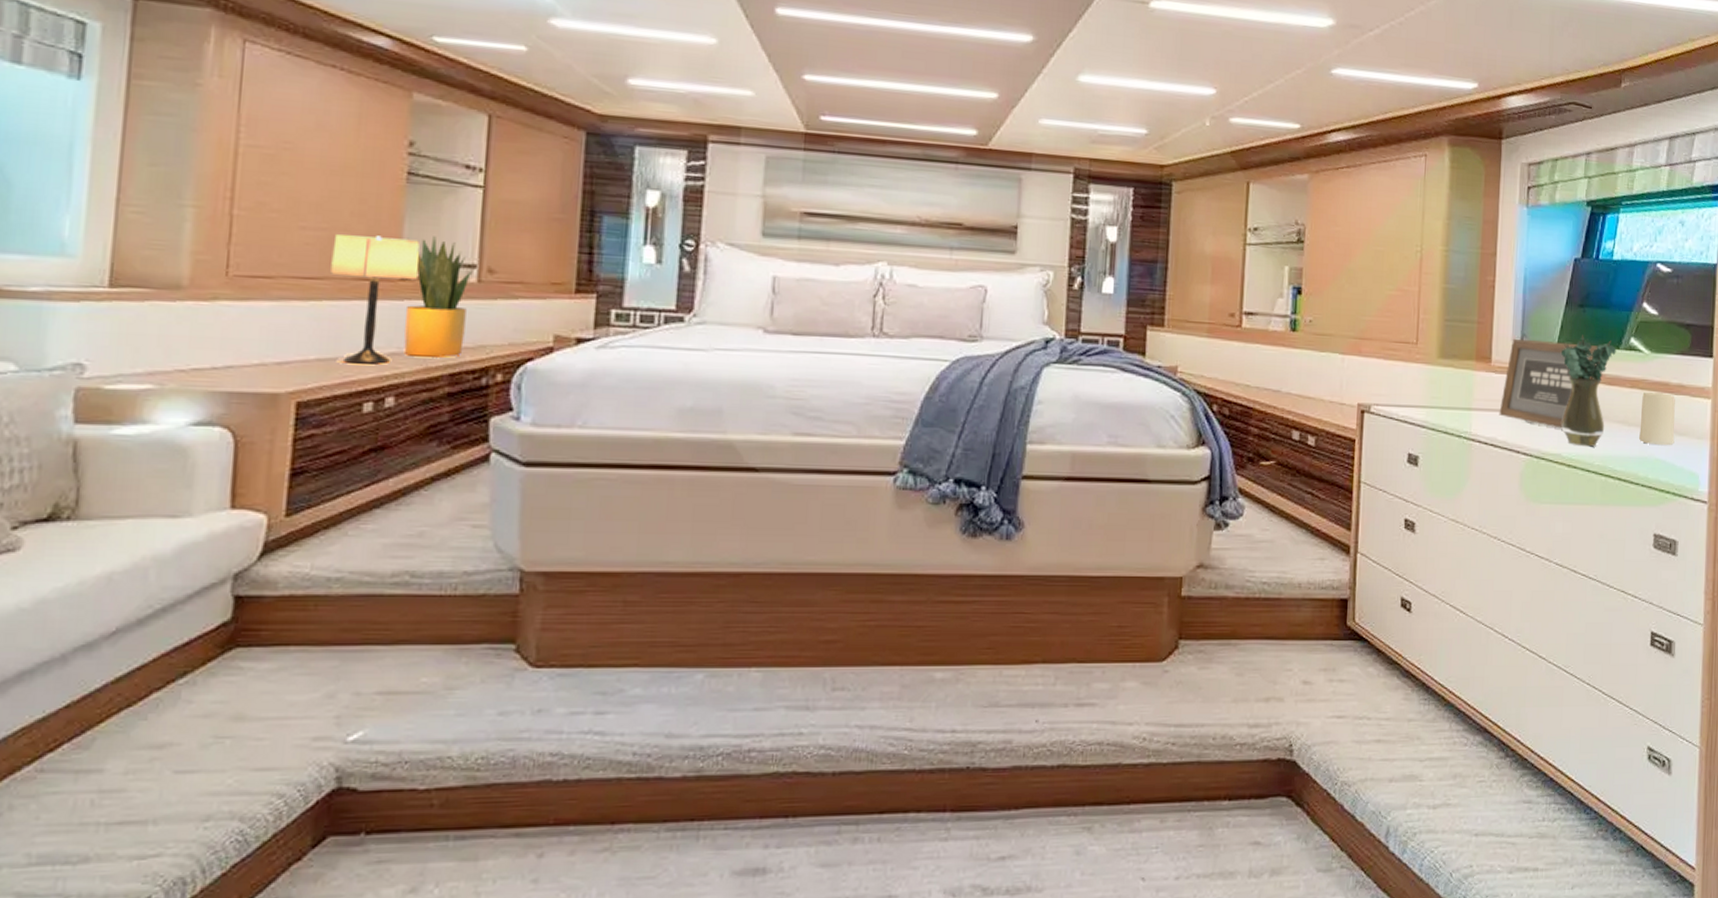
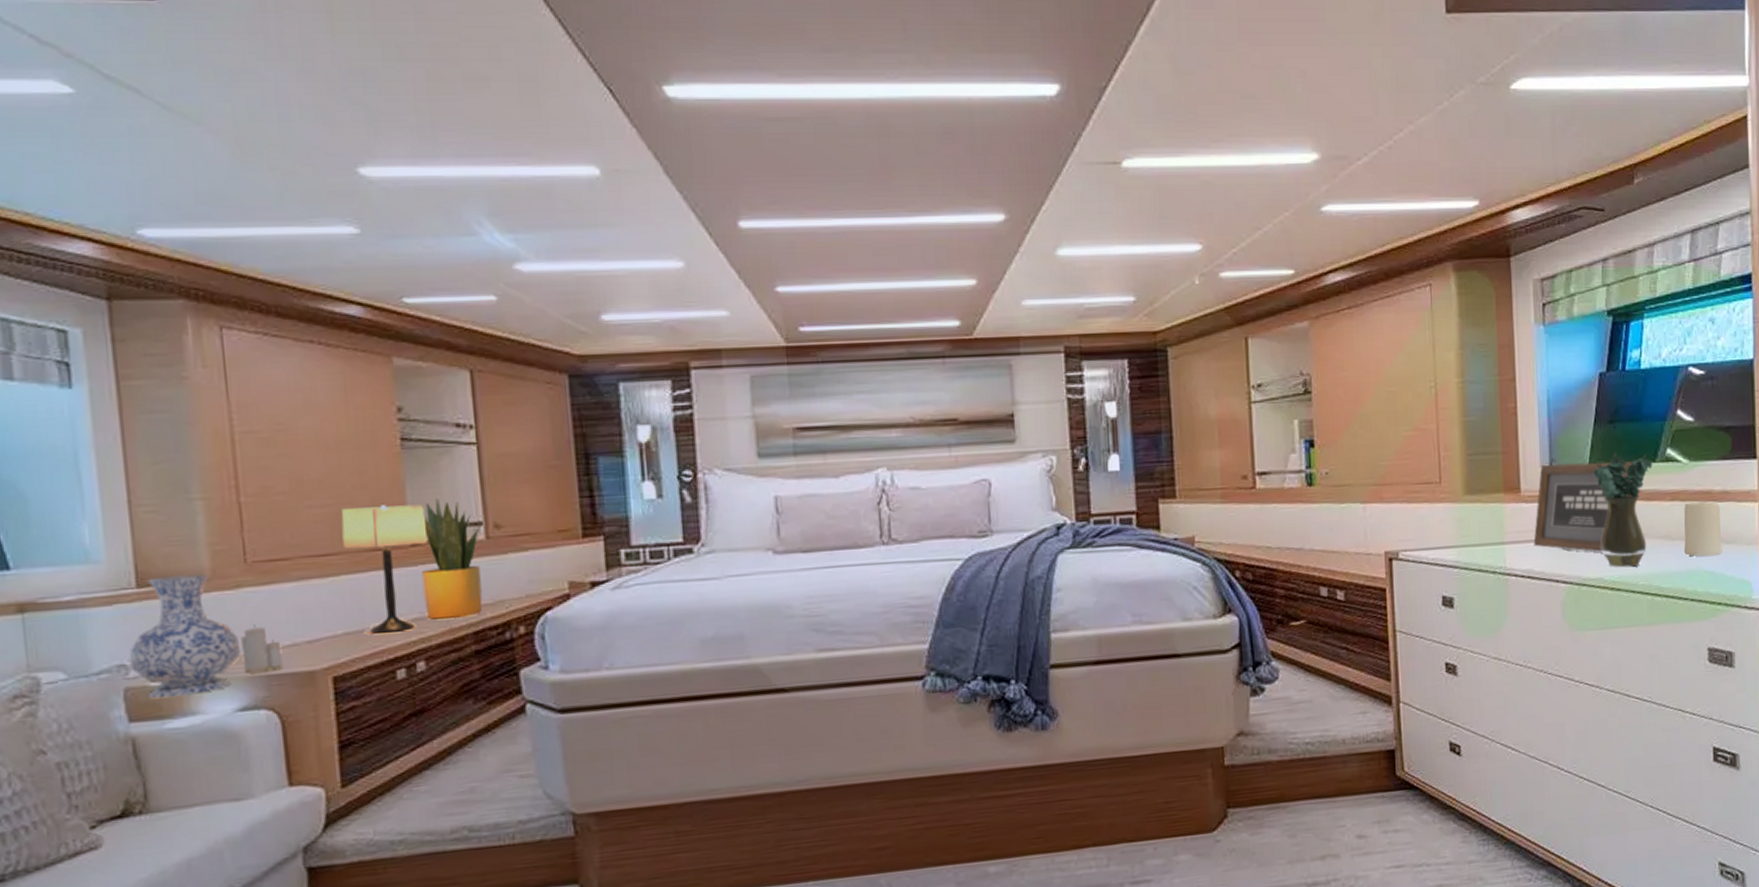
vase: none [86,279,206,403] -> present [129,573,242,699]
candle: none [204,339,249,390] -> present [240,624,284,675]

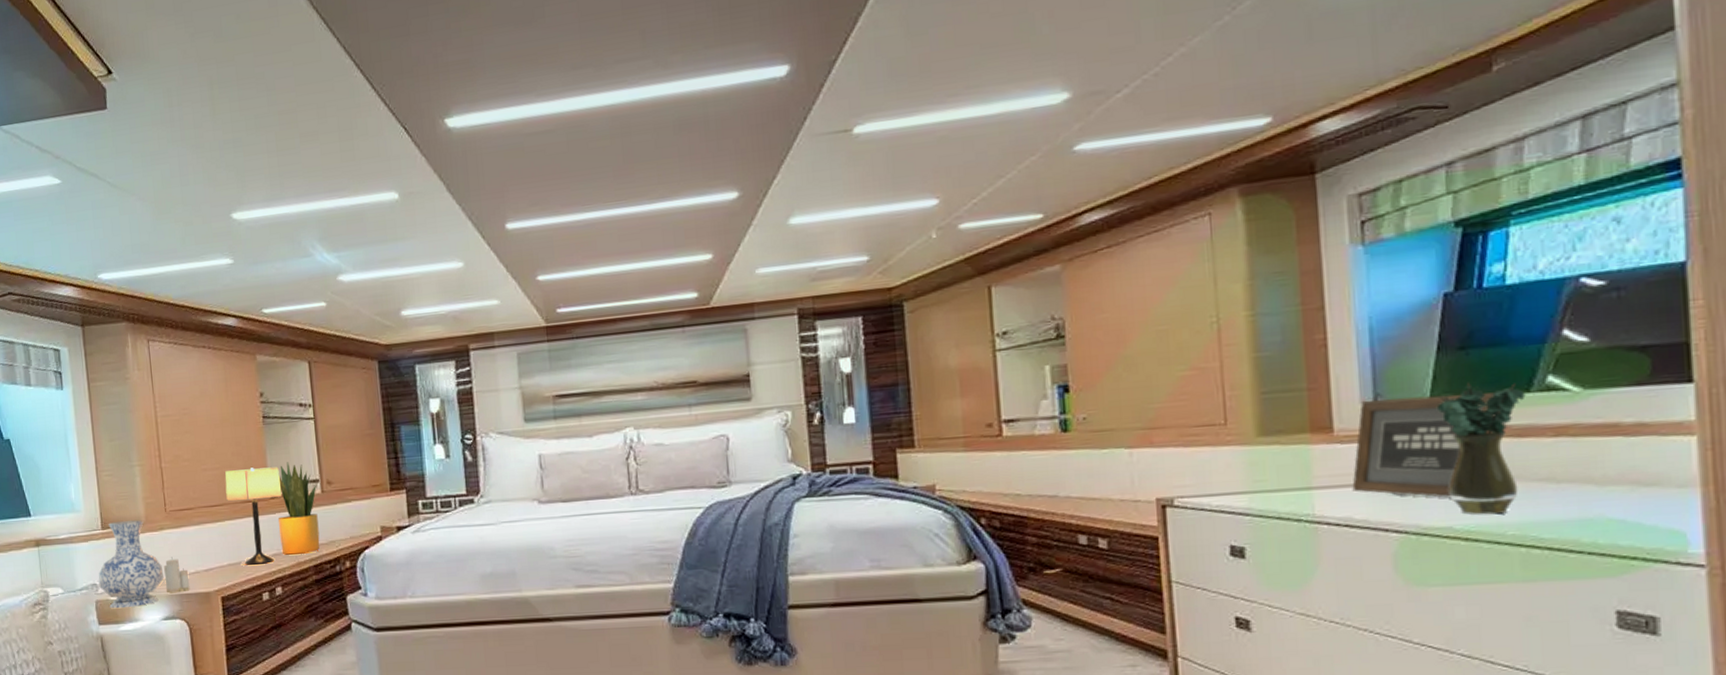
candle: present [1684,501,1722,557] -> none [1575,436,1638,503]

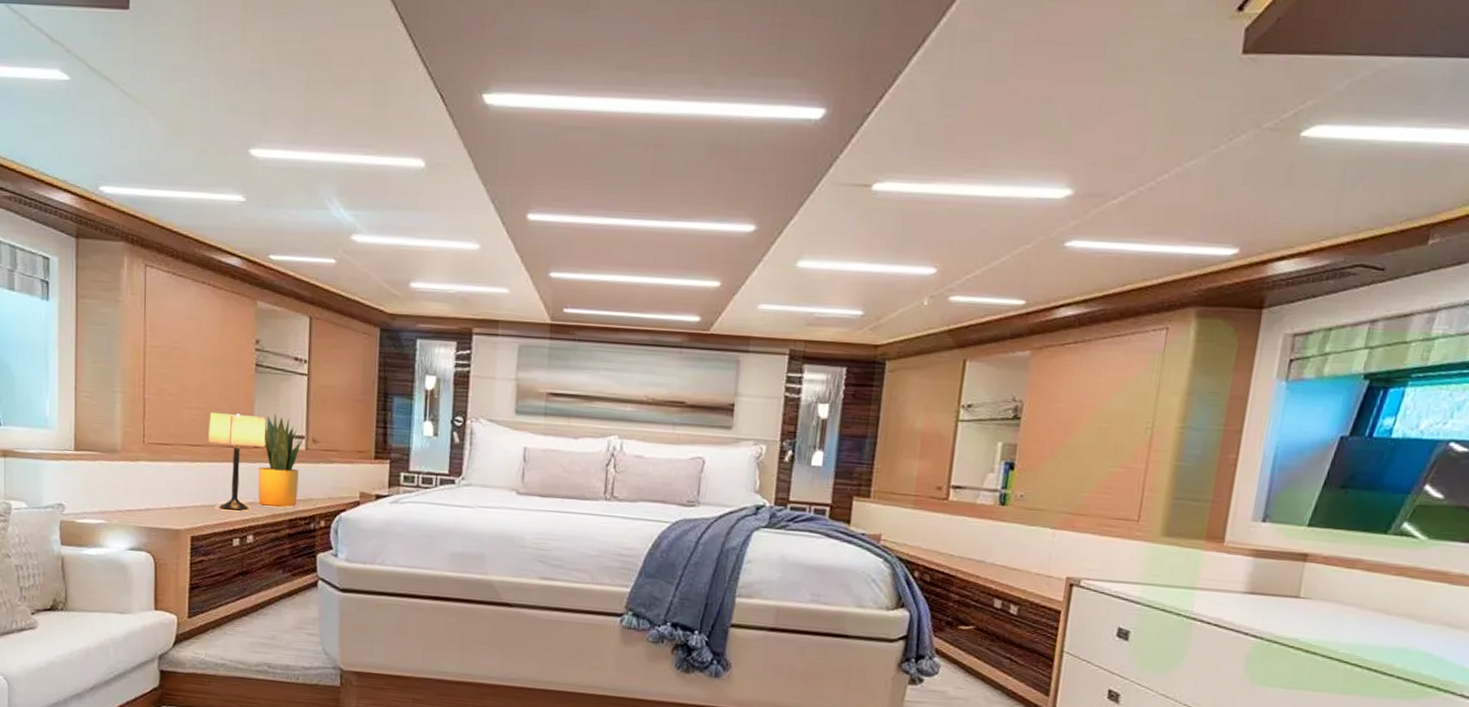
vase: present [98,519,164,609] -> none [65,445,135,533]
candle: present [163,557,190,594] -> none [134,489,160,526]
picture frame: present [1352,392,1501,498] -> none [1227,519,1360,614]
vase: present [1436,382,1526,515] -> none [1302,517,1383,635]

